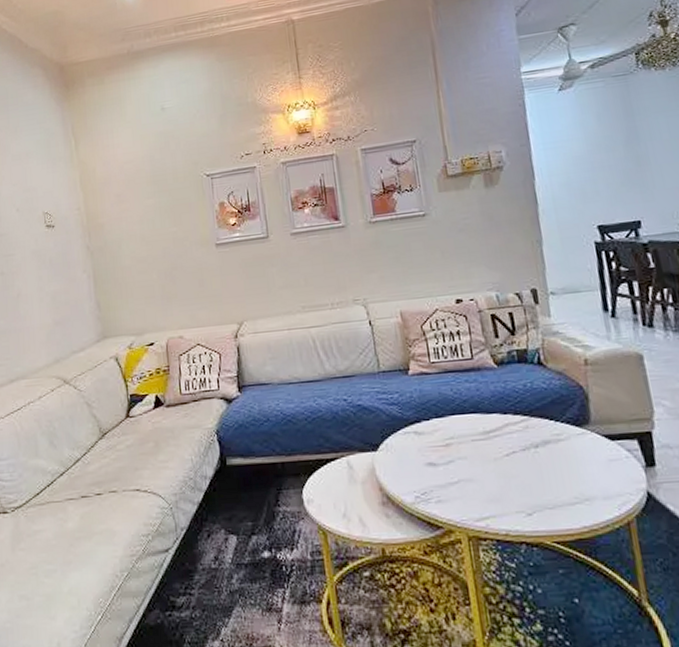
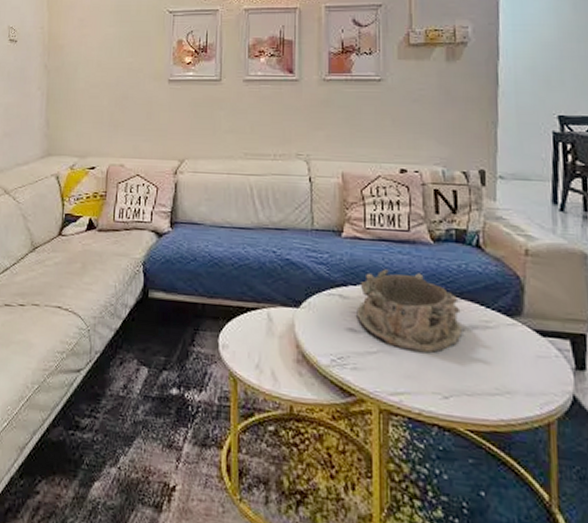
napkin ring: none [432,398,536,475] -> present [356,269,462,353]

